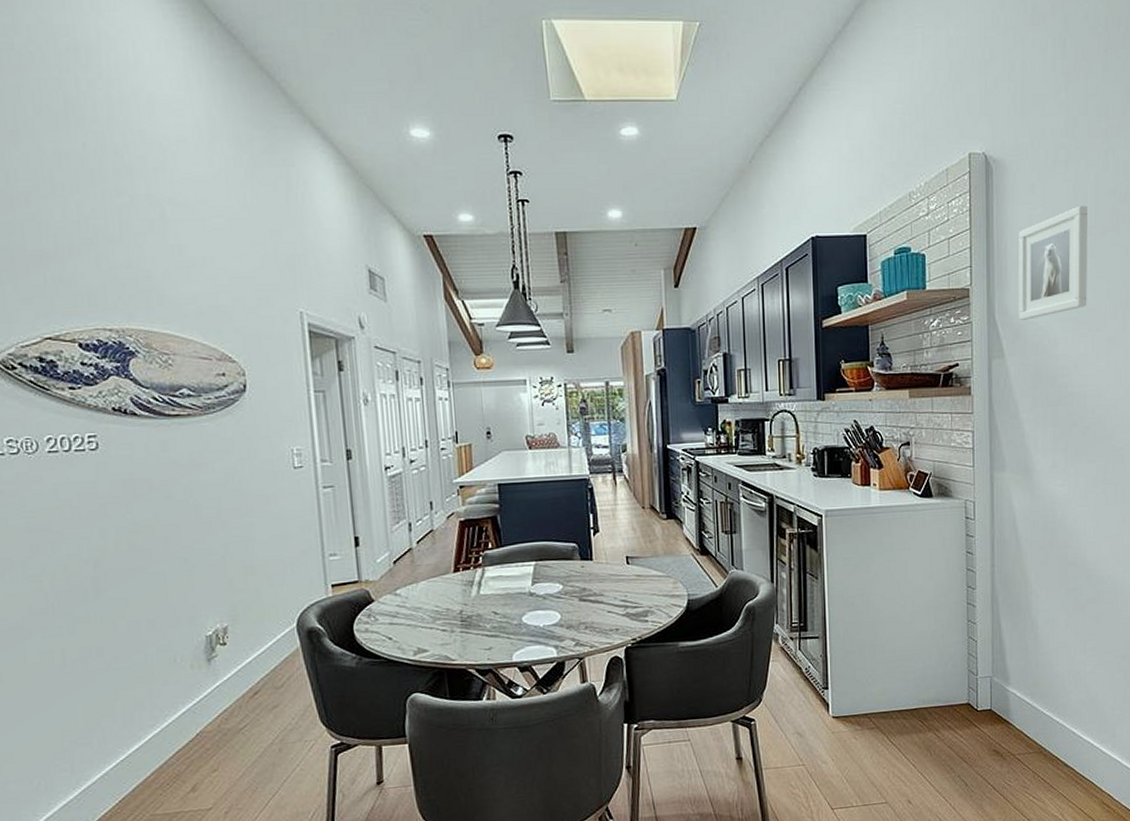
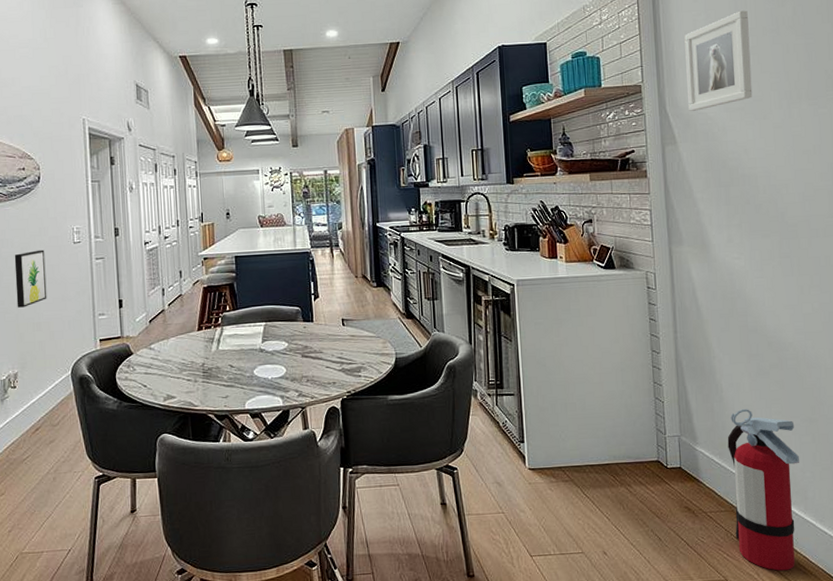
wall art: none [216,476,262,548] -> present [14,249,47,308]
fire extinguisher: none [1040,646,1110,811] -> present [727,409,799,571]

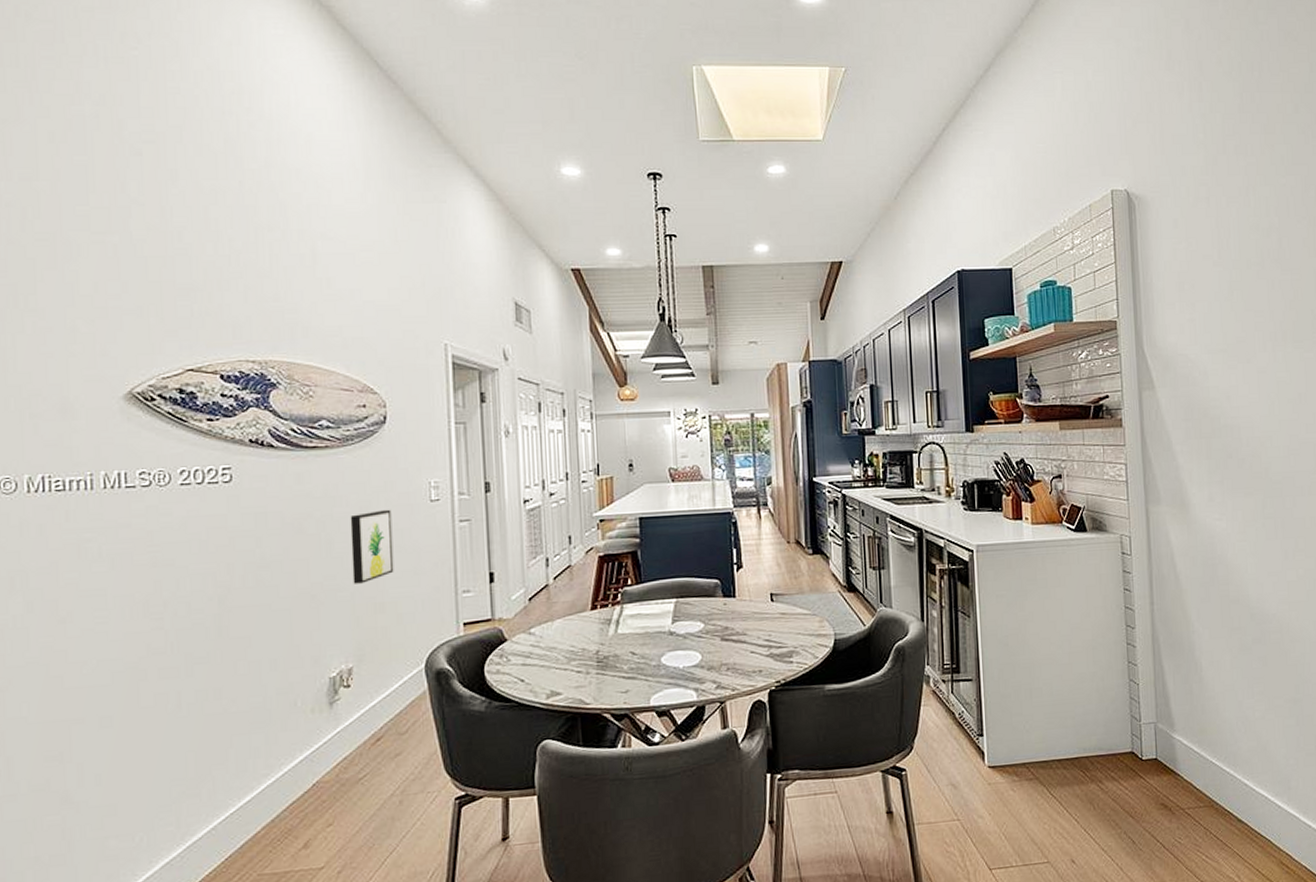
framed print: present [684,10,753,111] -> none [1164,240,1236,352]
fire extinguisher: present [727,409,799,571] -> none [1207,690,1282,872]

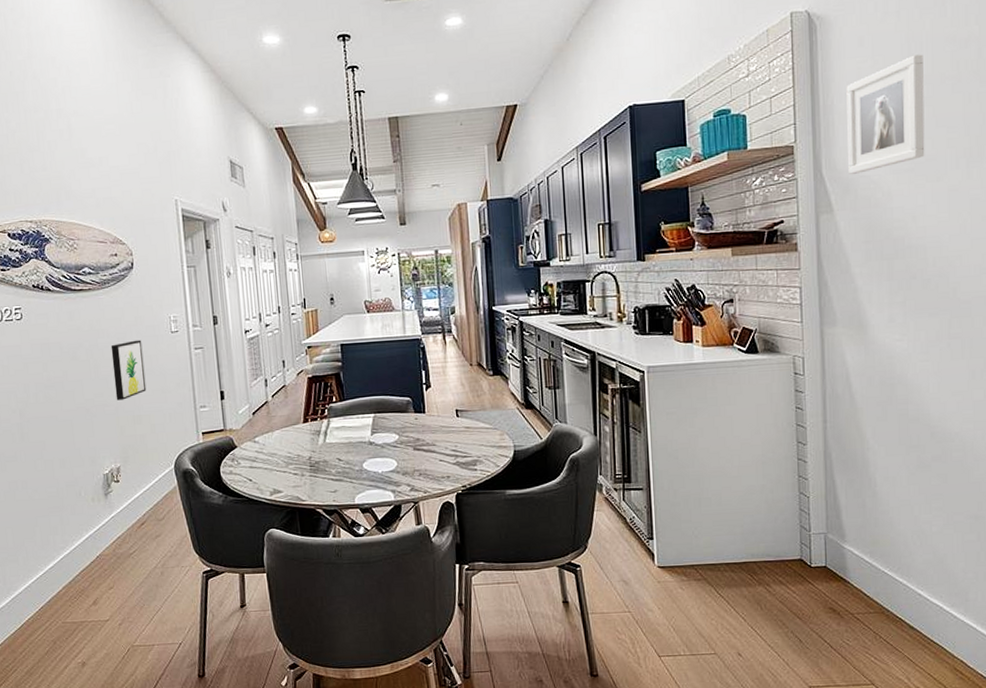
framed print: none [1164,240,1236,352] -> present [846,54,925,174]

